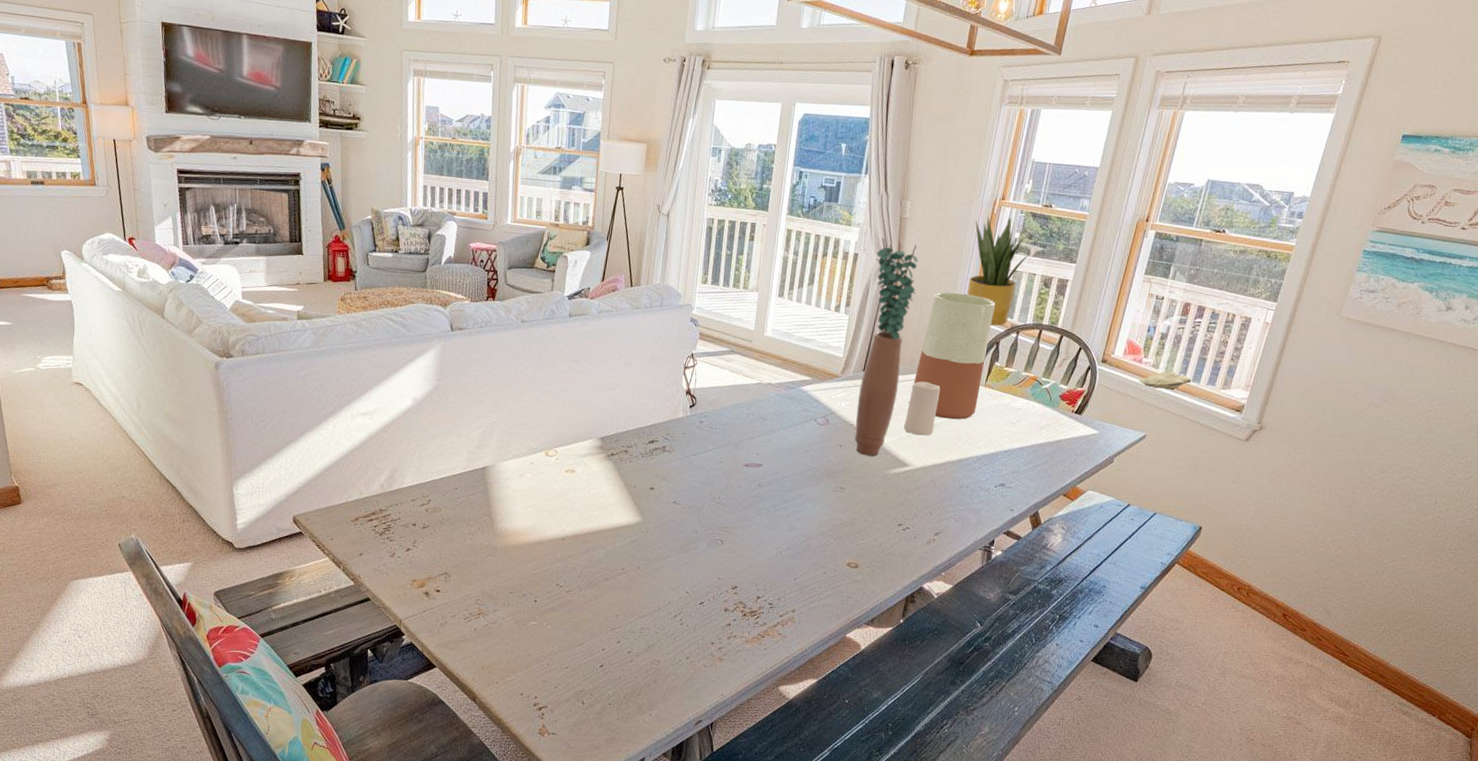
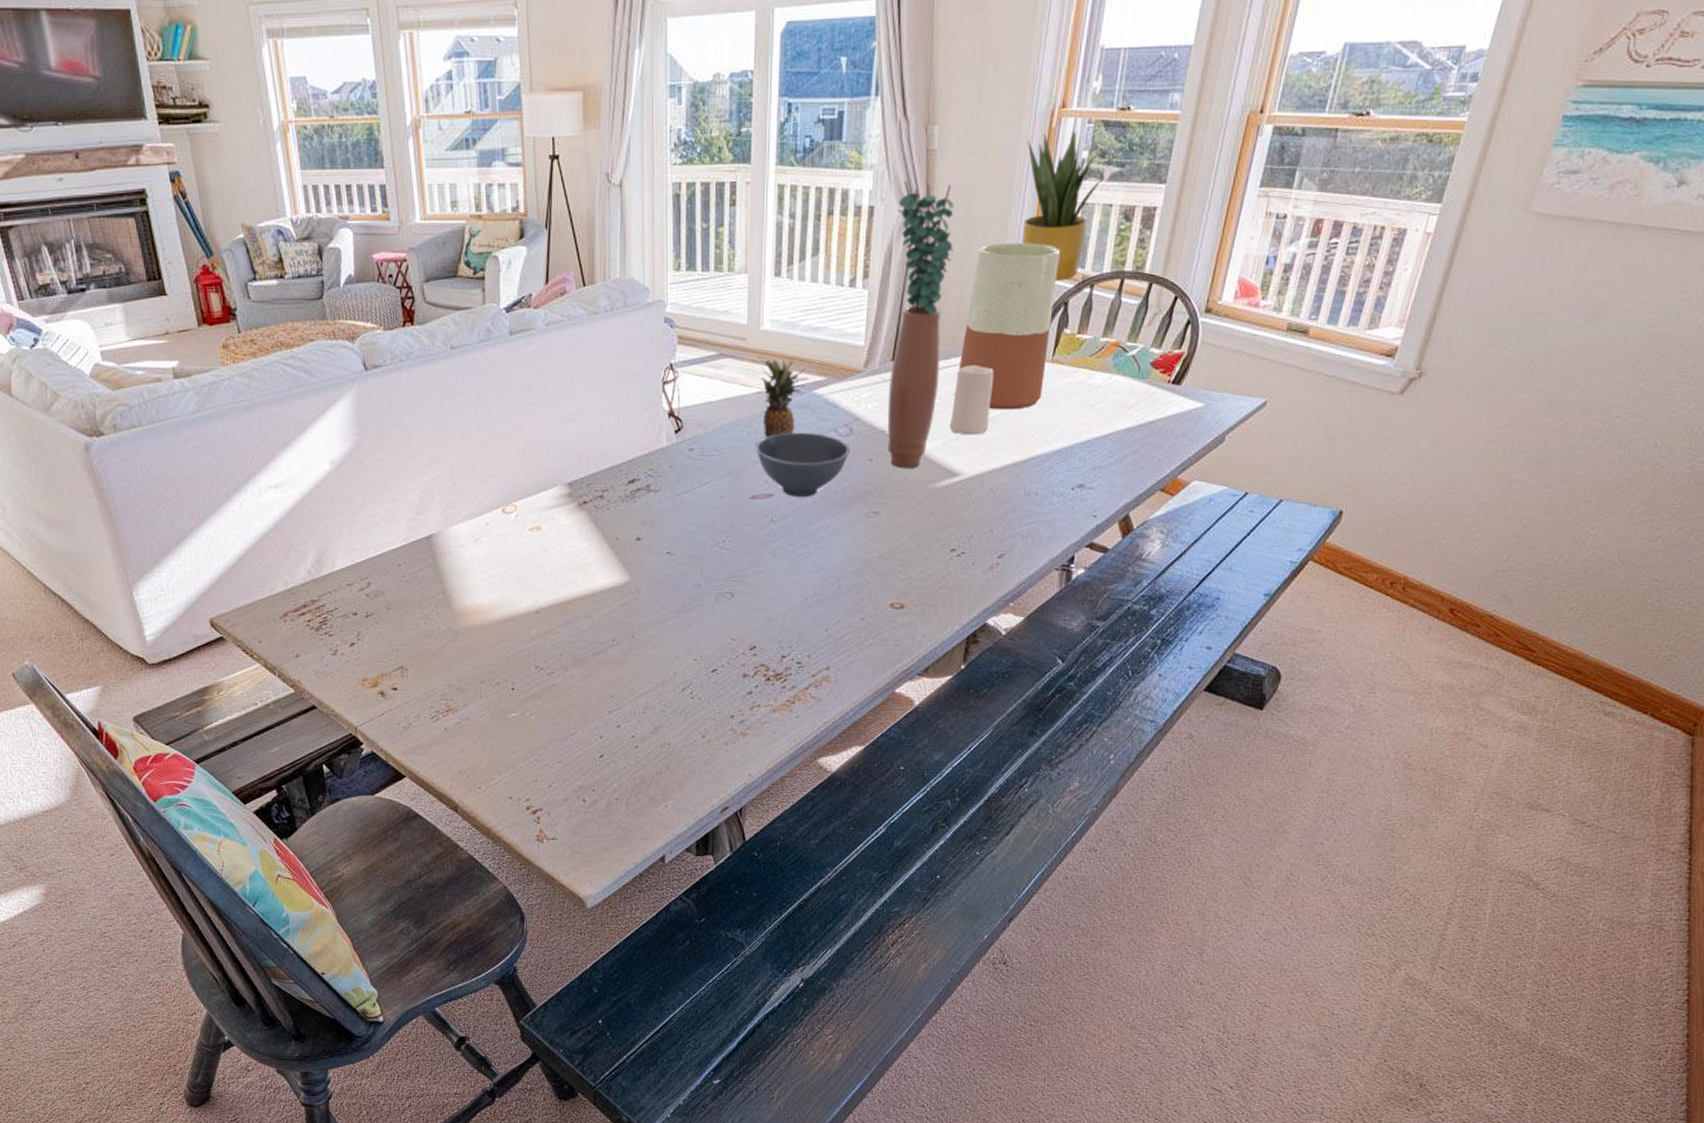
bowl: none [751,417,826,470] -> present [755,432,851,497]
fruit: none [759,358,799,420] -> present [760,359,810,438]
seashell: present [1139,371,1191,390] -> none [1256,314,1326,339]

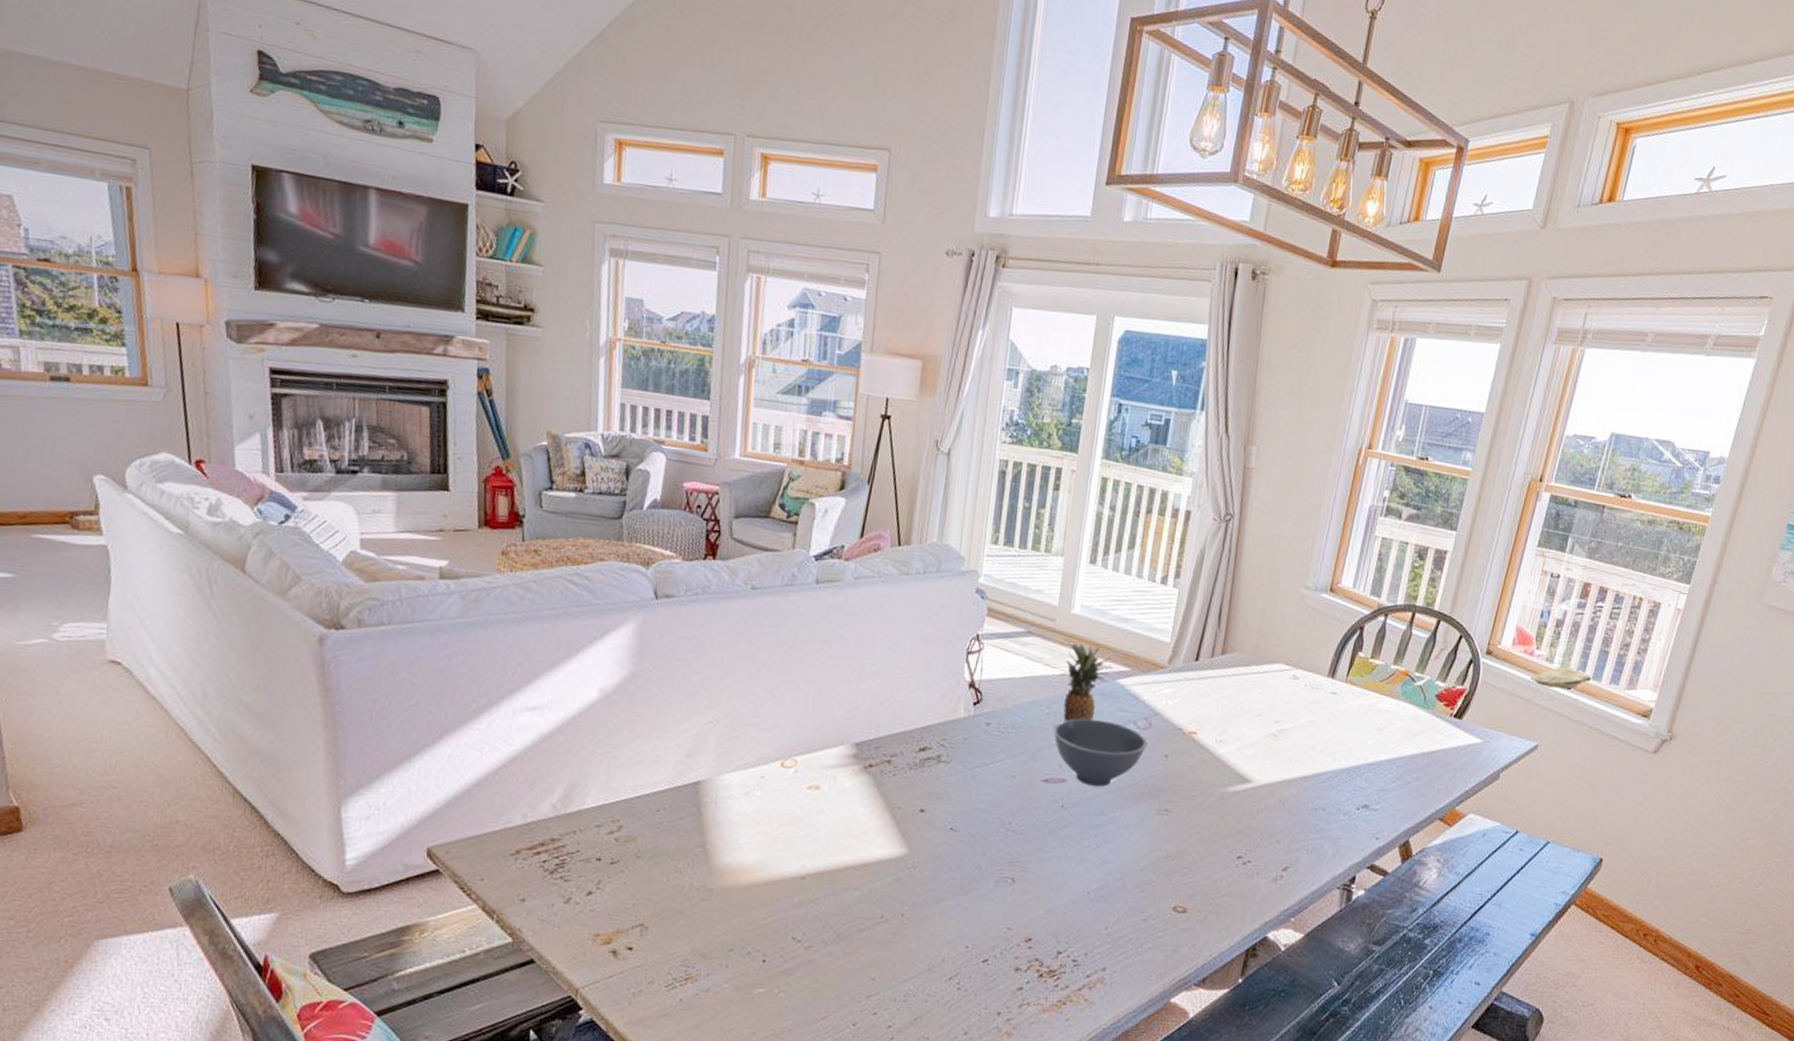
vase: present [887,181,954,469] -> none [1184,492,1266,770]
candle: present [949,364,994,435] -> none [1245,674,1291,744]
vase: present [959,242,1059,410] -> none [1259,562,1358,724]
planter: present [1021,128,1105,281] -> none [1324,468,1403,607]
seashell: none [1256,314,1326,339] -> present [1530,666,1591,690]

